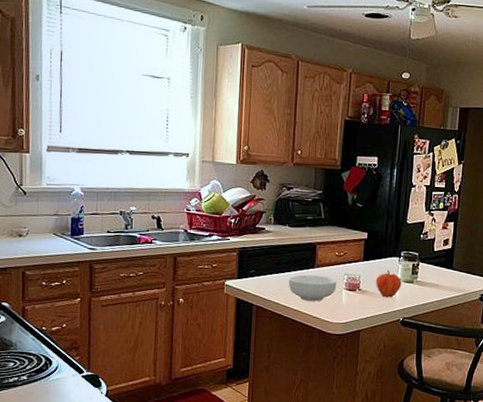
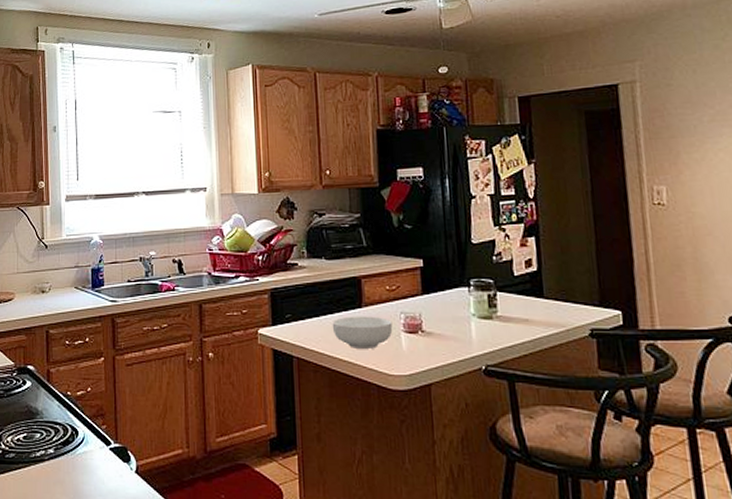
fruit: present [376,269,402,298] -> none [442,303,478,340]

